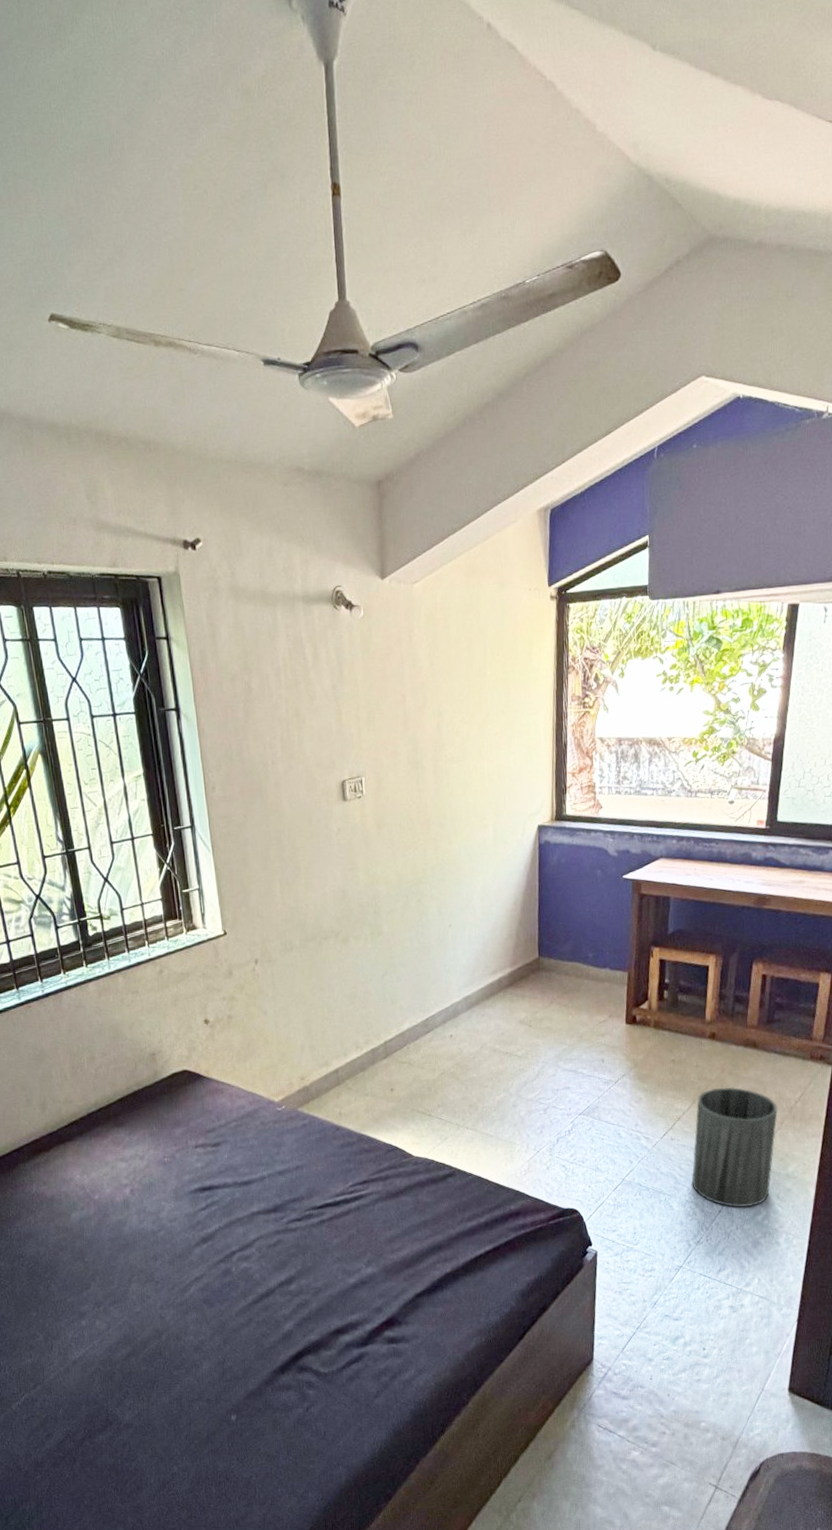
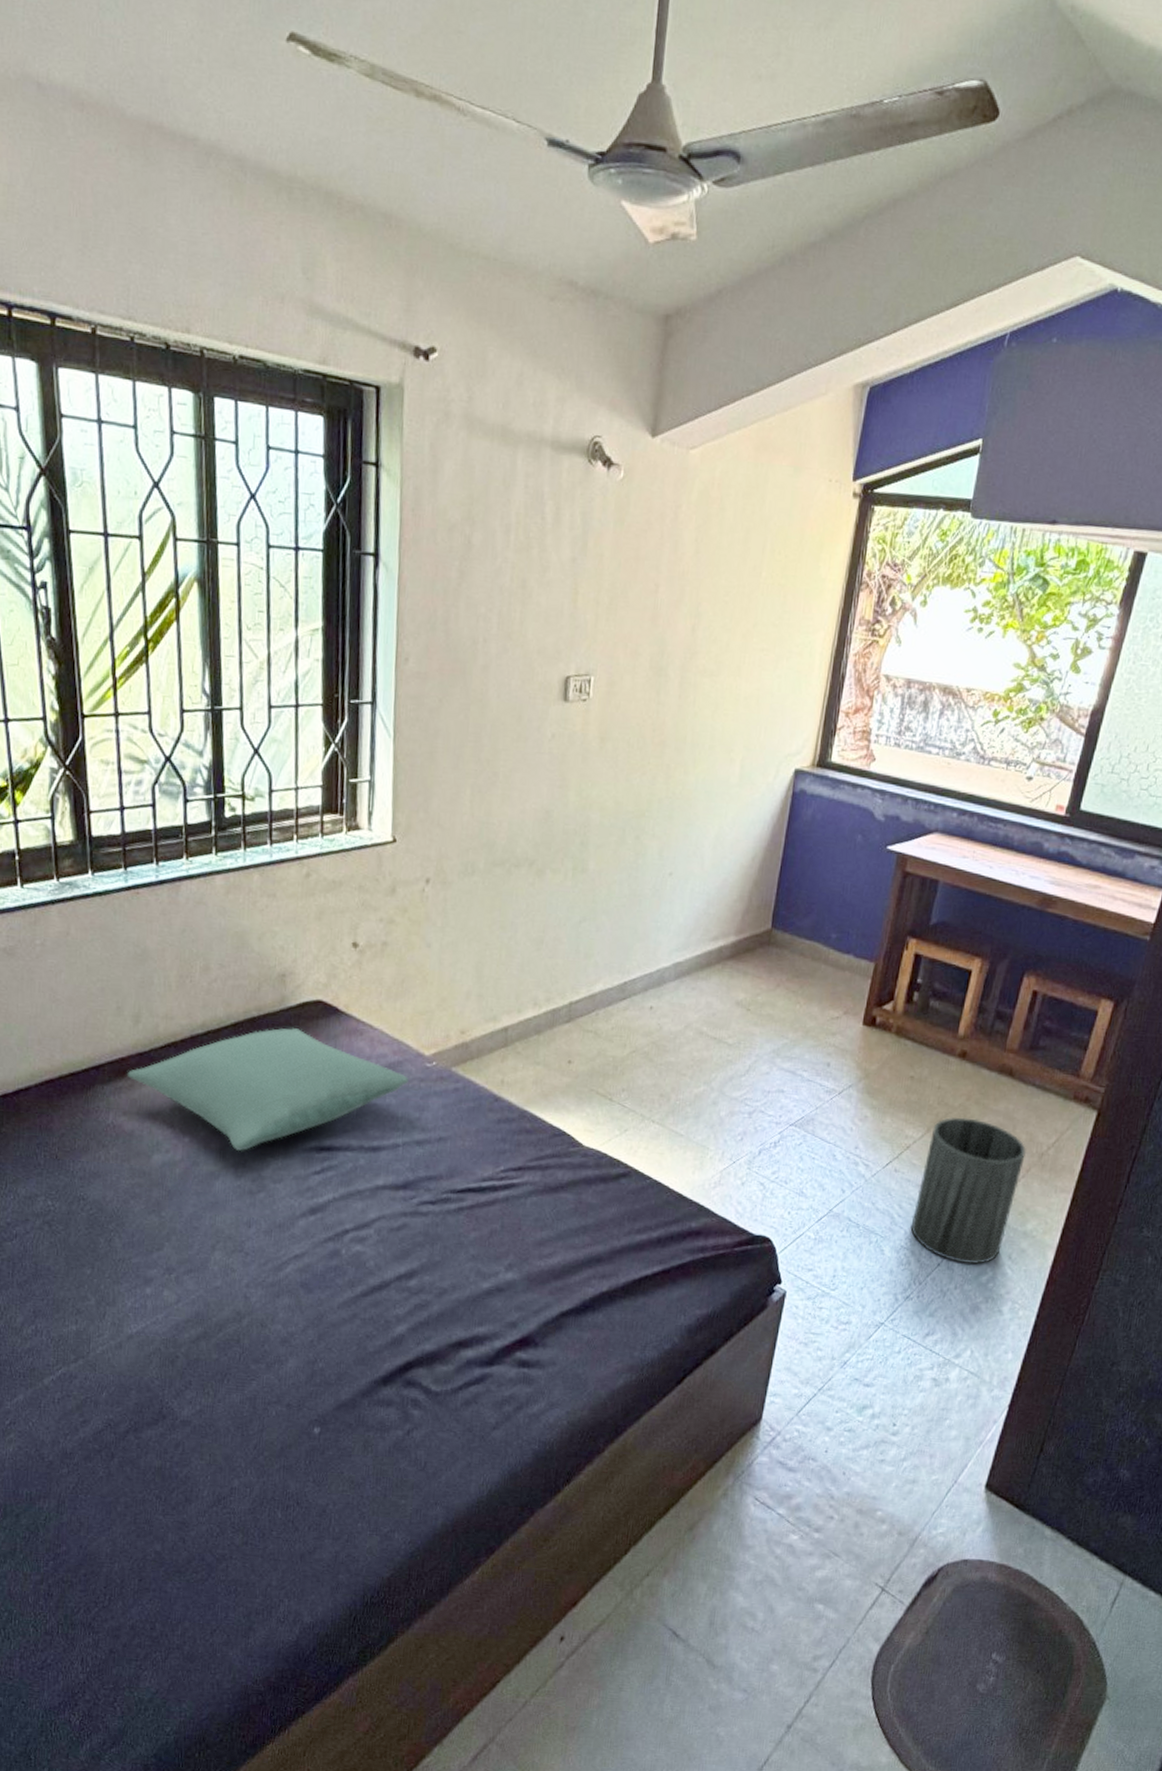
pillow: none [42,1095,265,1201] -> present [126,1028,409,1152]

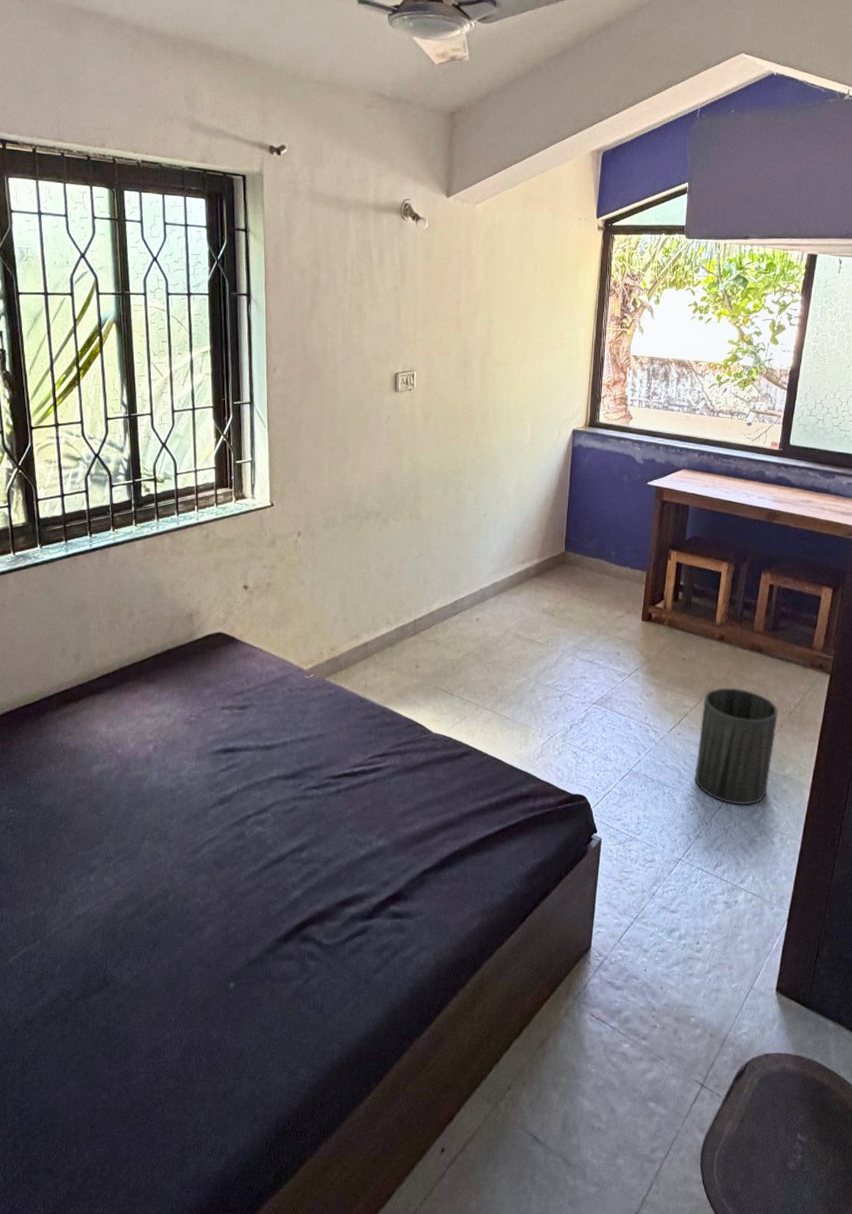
pillow: present [126,1028,409,1152] -> none [70,656,292,758]

